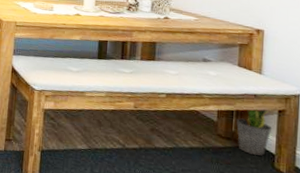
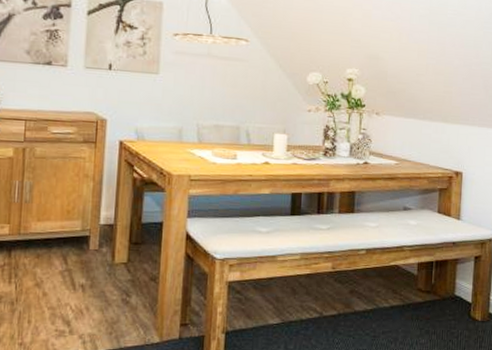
potted plant: present [236,109,273,156] -> none [436,256,469,307]

